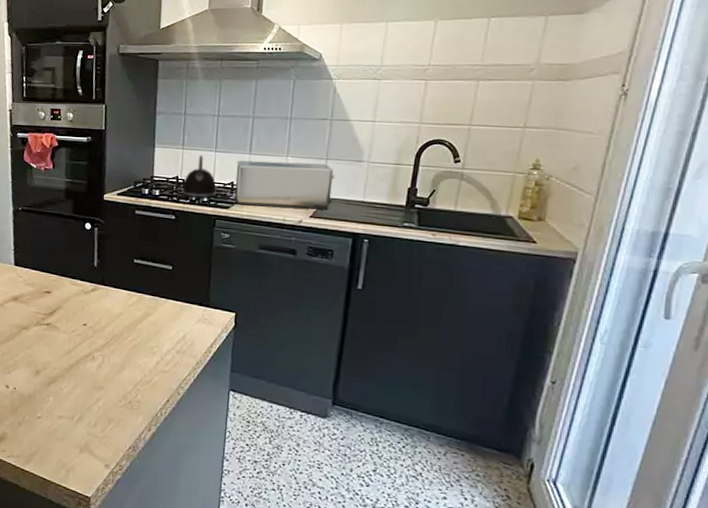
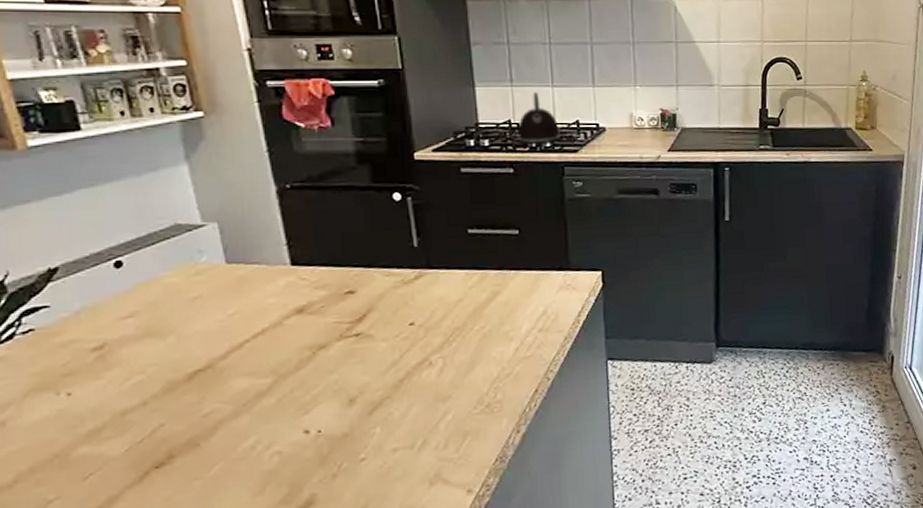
toaster: present [234,160,335,210] -> none [580,90,688,148]

